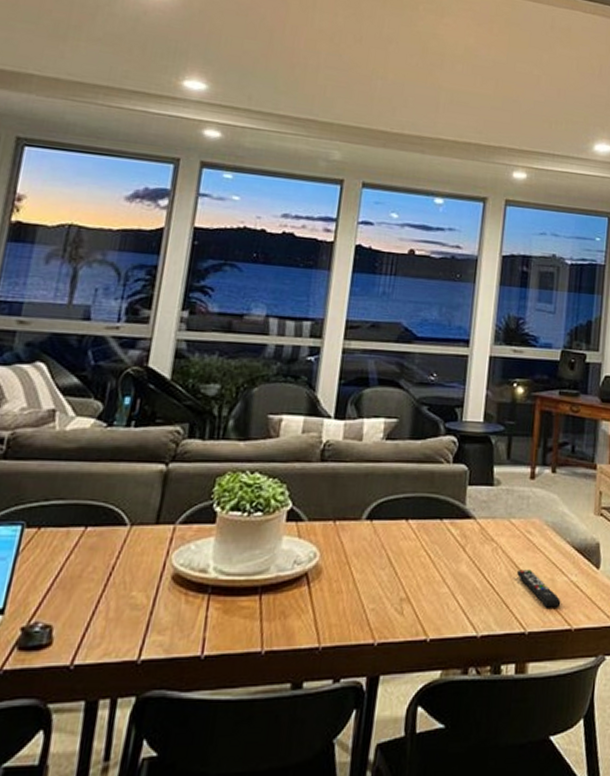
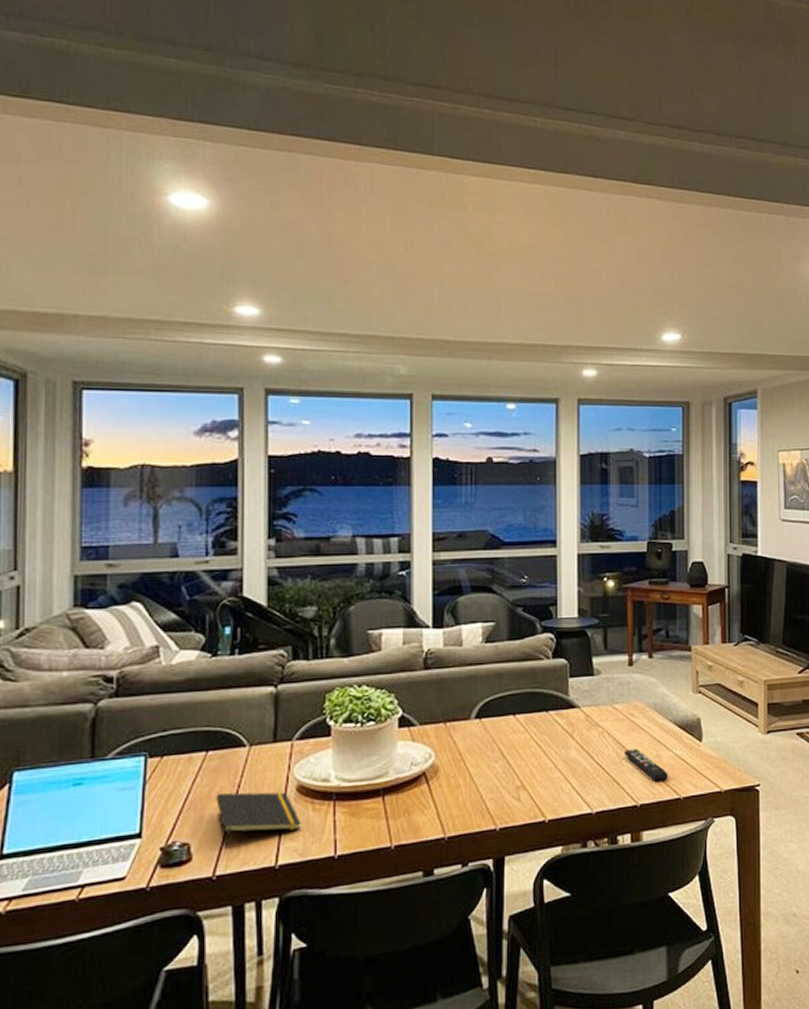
notepad: none [86,573,172,634] -> present [216,792,301,848]

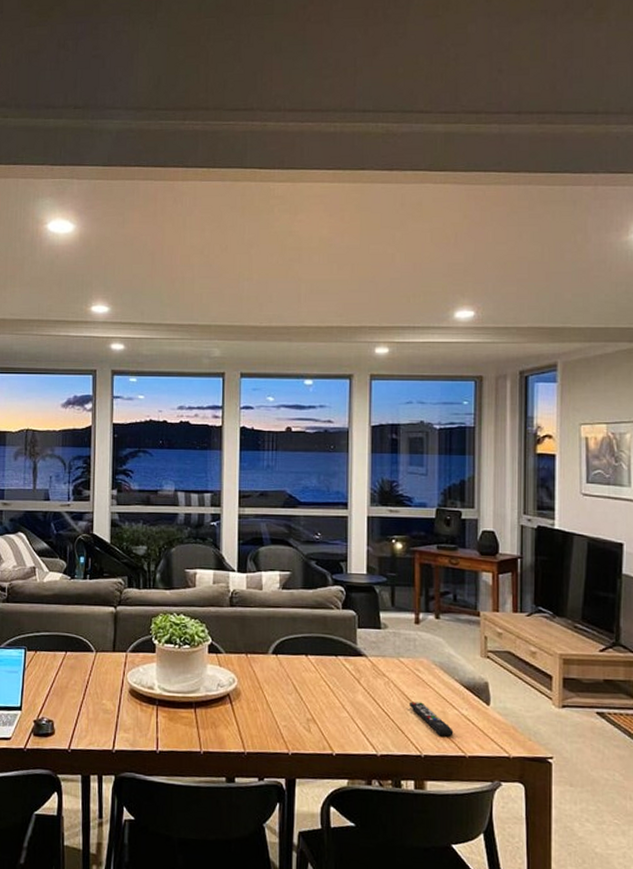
notepad: present [216,792,301,848] -> none [72,685,132,729]

